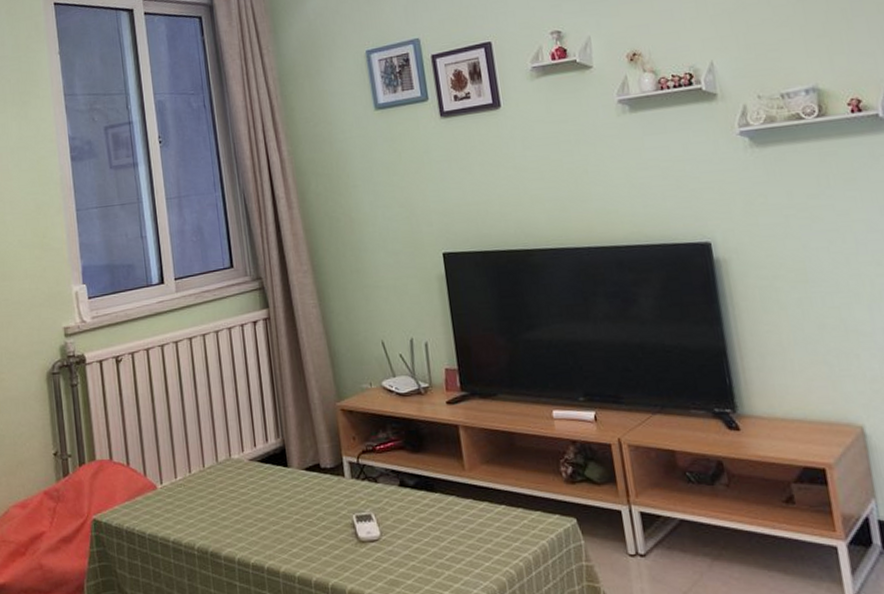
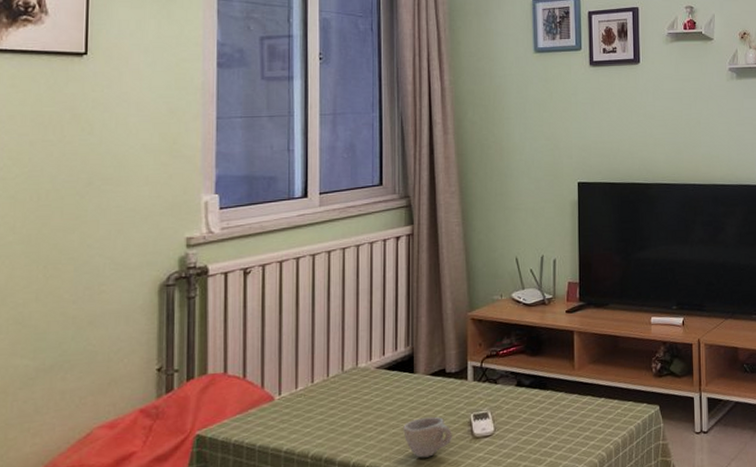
cup: none [283,515,336,559] -> present [403,416,452,458]

